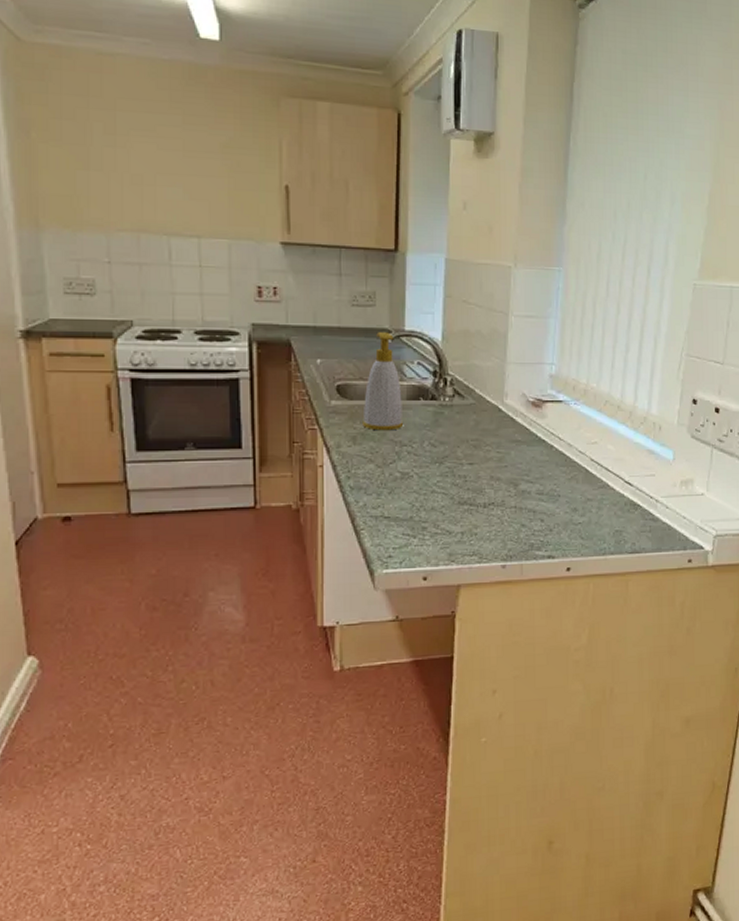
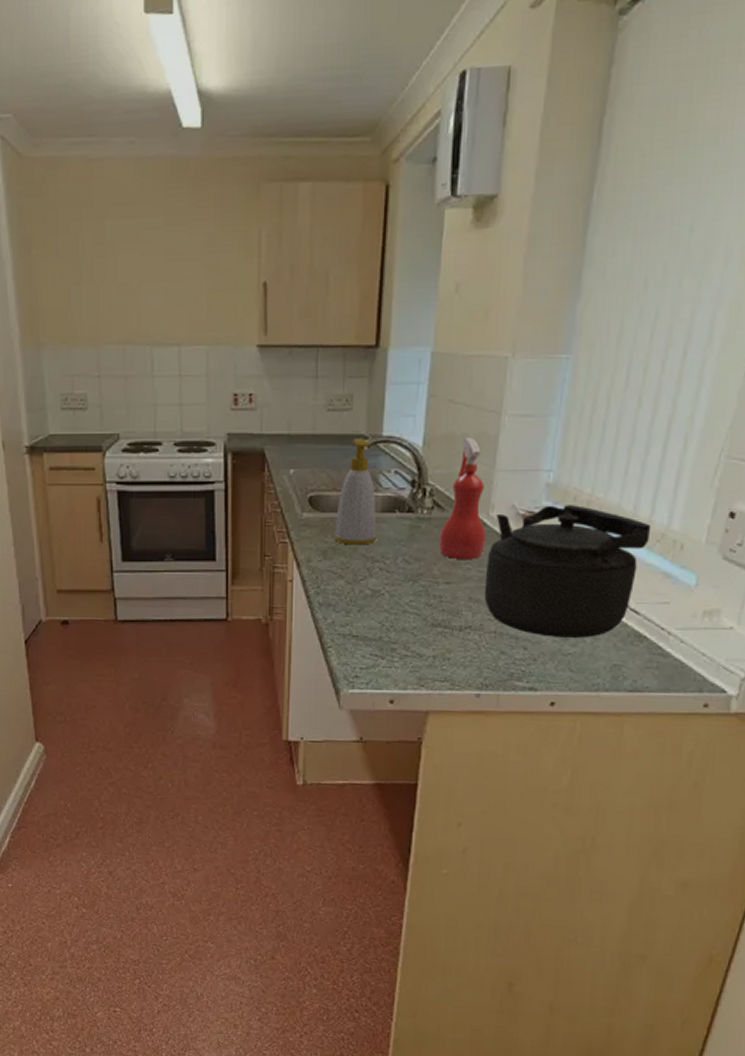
spray bottle: none [460,334,503,442] -> present [438,437,487,559]
kettle: none [503,393,636,509] -> present [484,505,652,638]

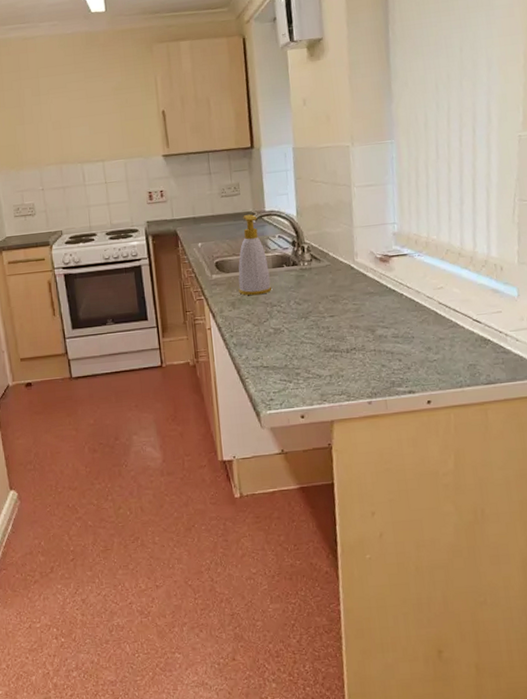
spray bottle: present [438,437,487,559] -> none [319,205,356,297]
kettle: present [484,505,652,638] -> none [358,246,477,349]

